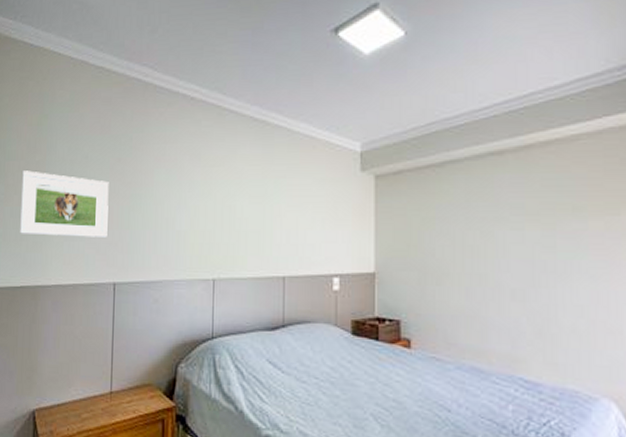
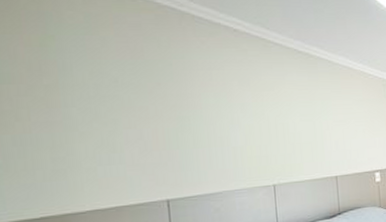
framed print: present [20,170,109,237] -> none [24,95,153,163]

